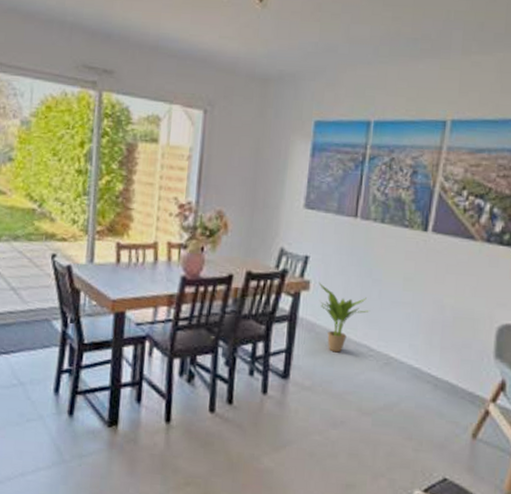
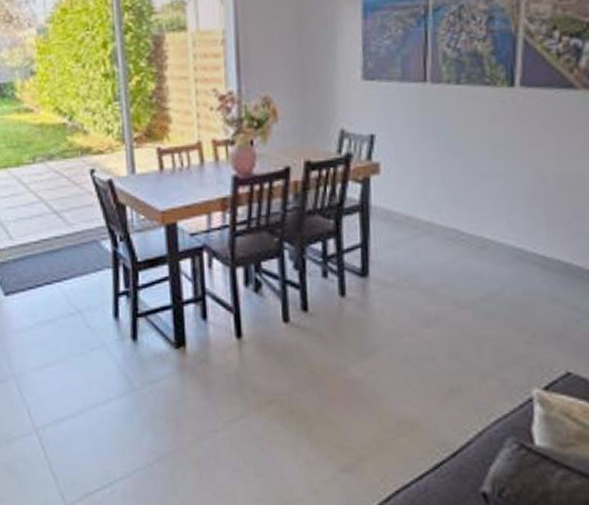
potted plant: present [318,282,369,353] -> none [390,162,454,241]

